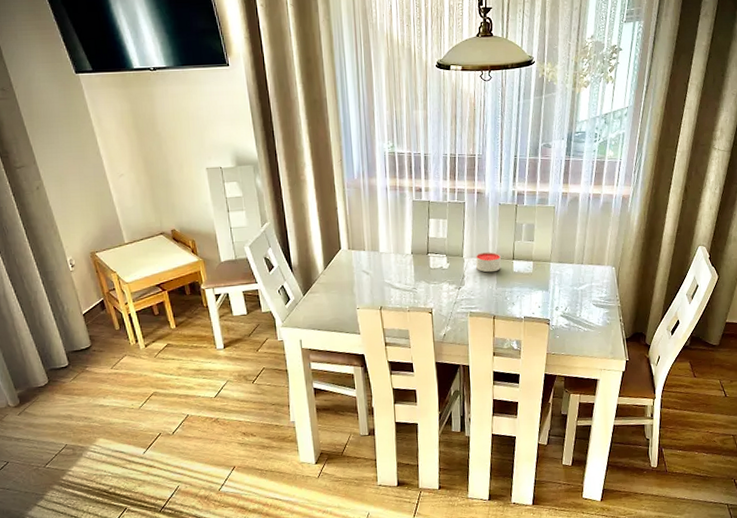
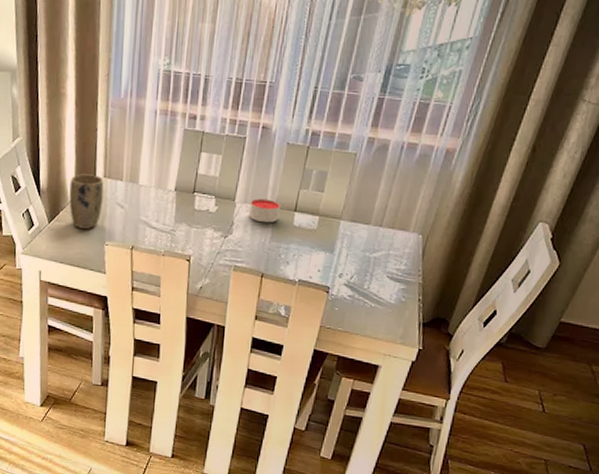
plant pot: none [318,248,350,297] -> present [69,174,104,229]

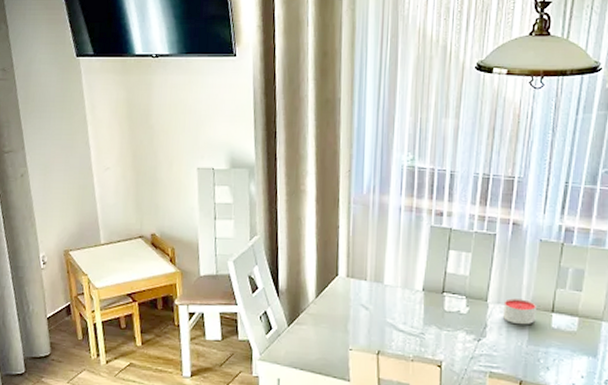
plant pot: present [69,174,104,229] -> none [310,273,347,333]

